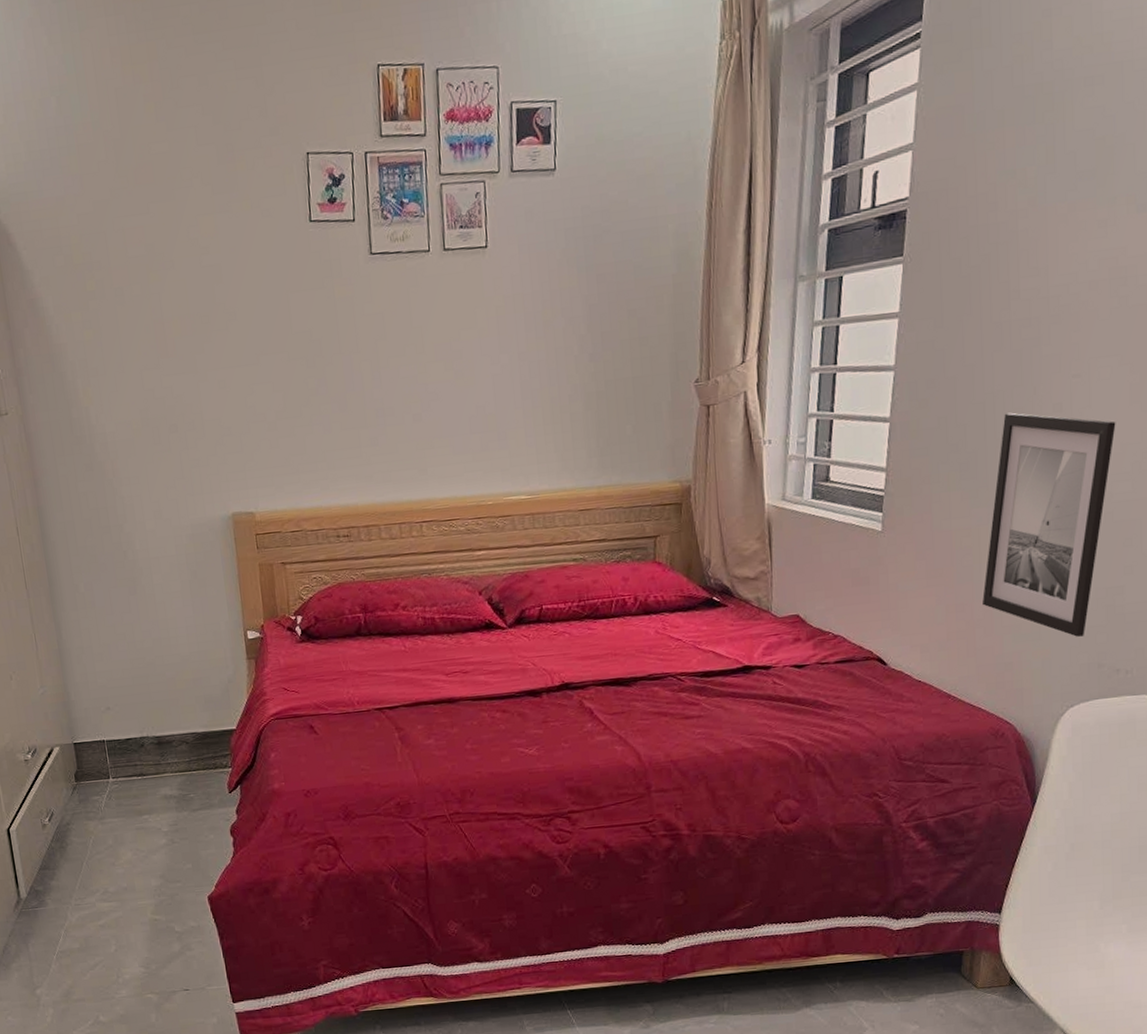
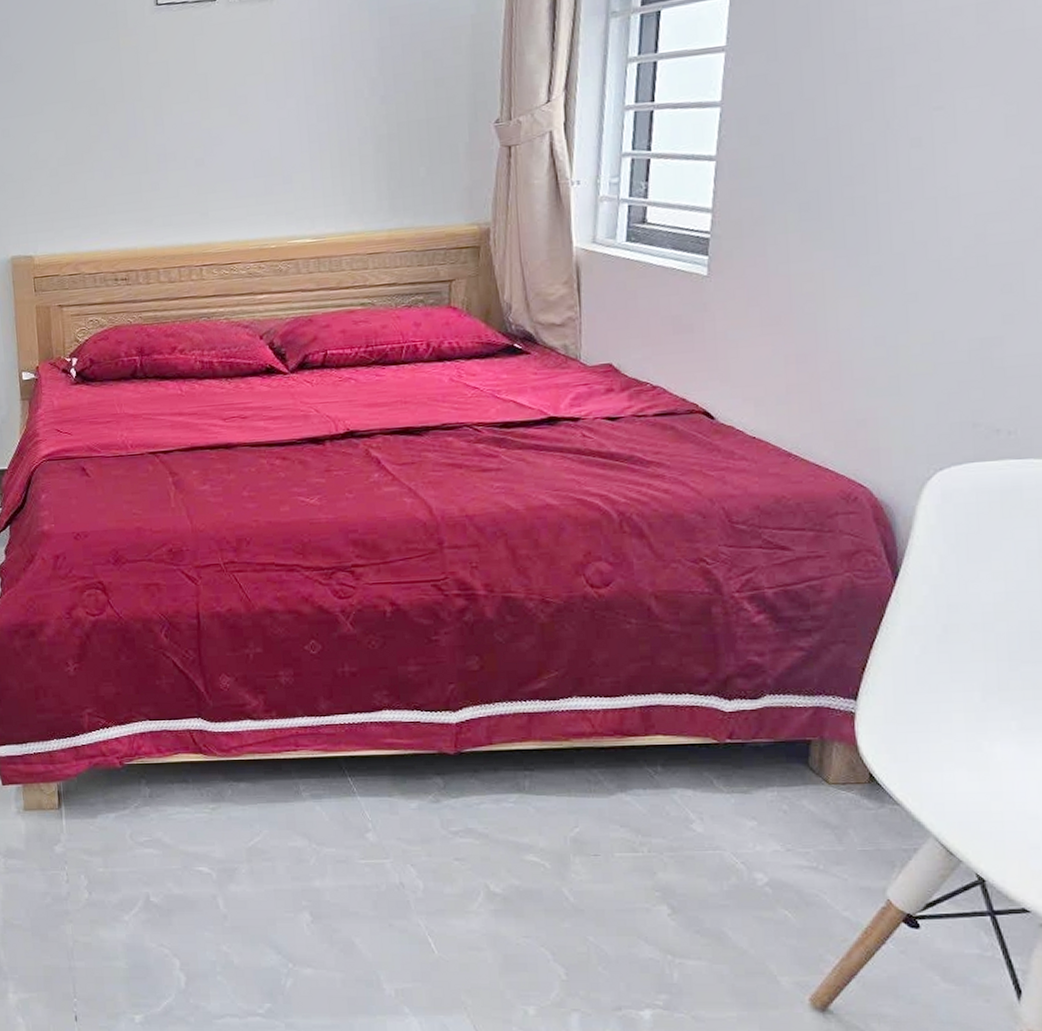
wall art: present [982,412,1116,637] -> none [828,148,989,393]

